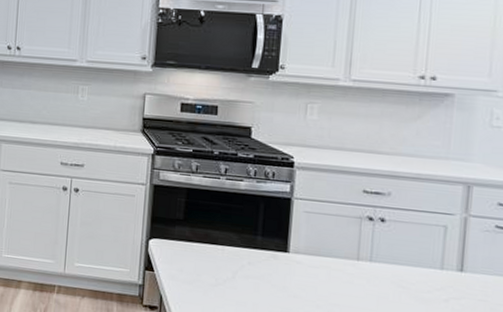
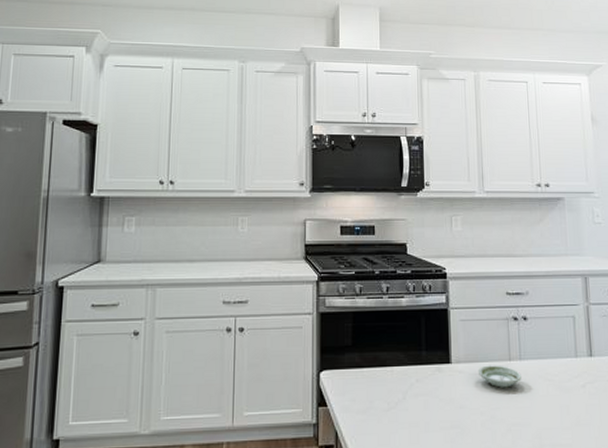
saucer: none [318,260,370,287] -> present [477,365,521,388]

